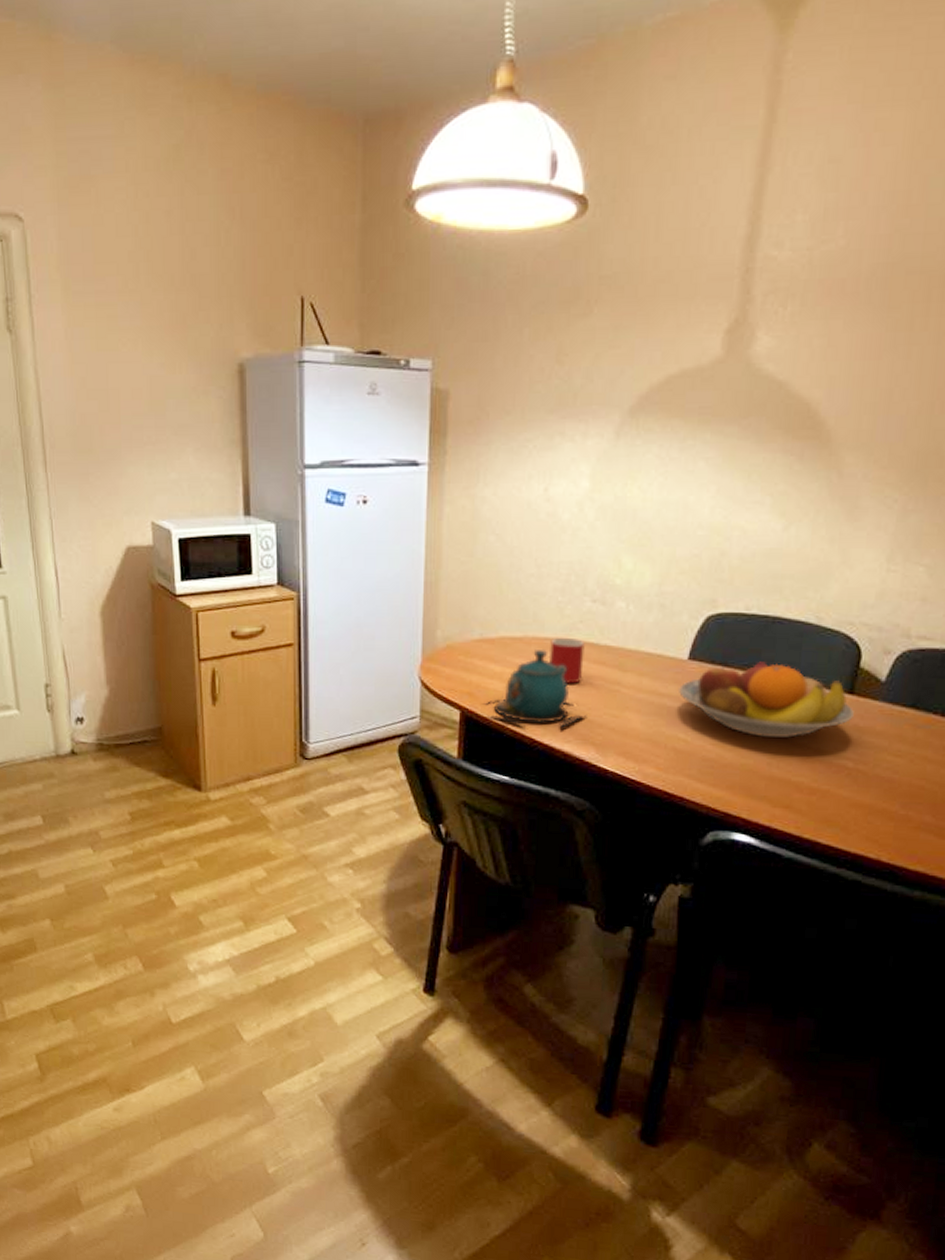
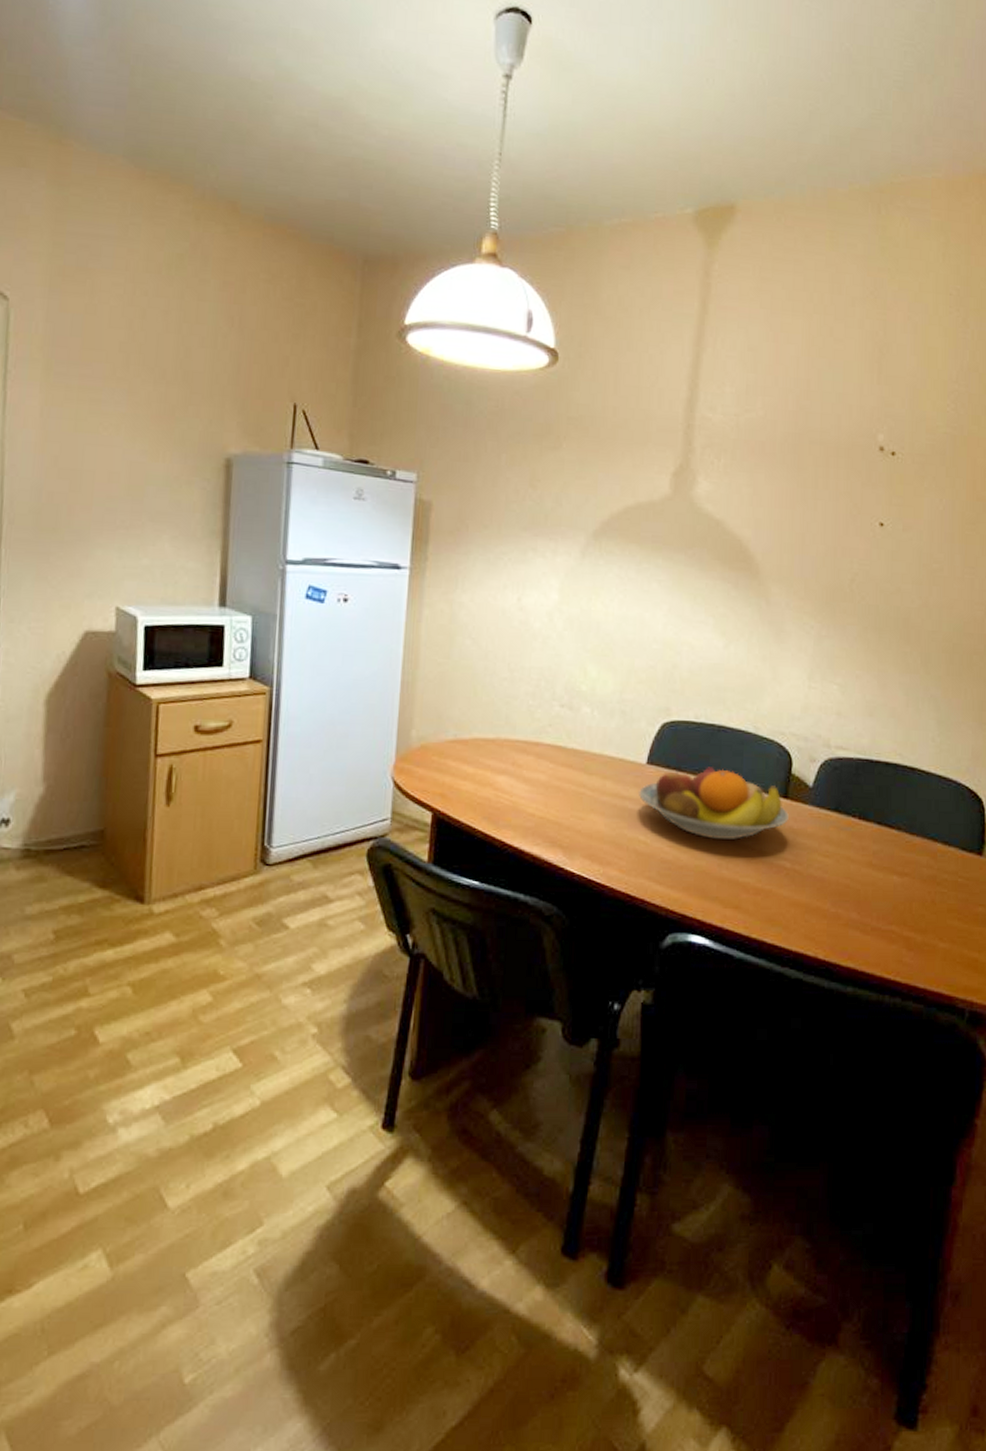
teapot: present [484,649,588,728] -> none [456,751,556,831]
mug: present [548,637,585,684] -> none [519,739,553,786]

